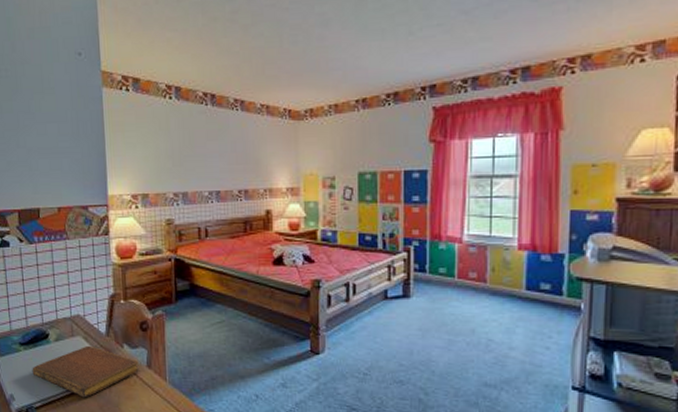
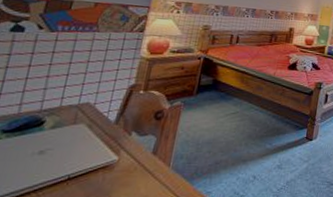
notebook: present [32,345,139,398] -> none [8,133,145,188]

